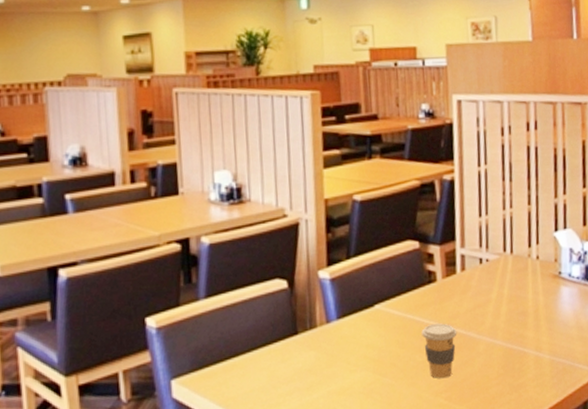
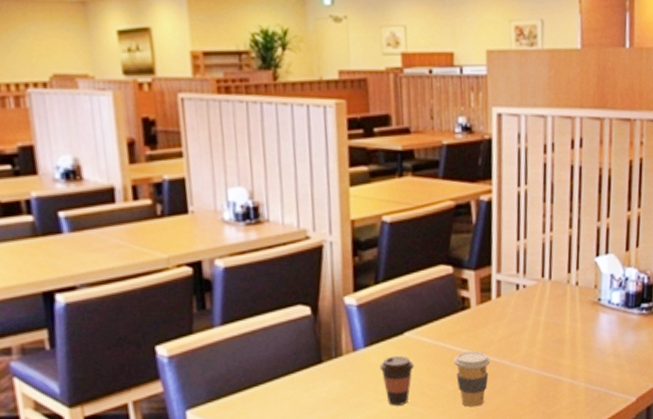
coffee cup: none [351,327,385,377] -> present [379,355,414,406]

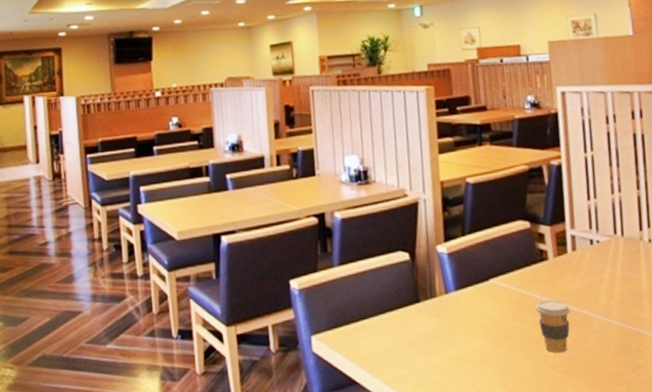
coffee cup: present [379,355,414,406] -> none [469,299,500,346]

